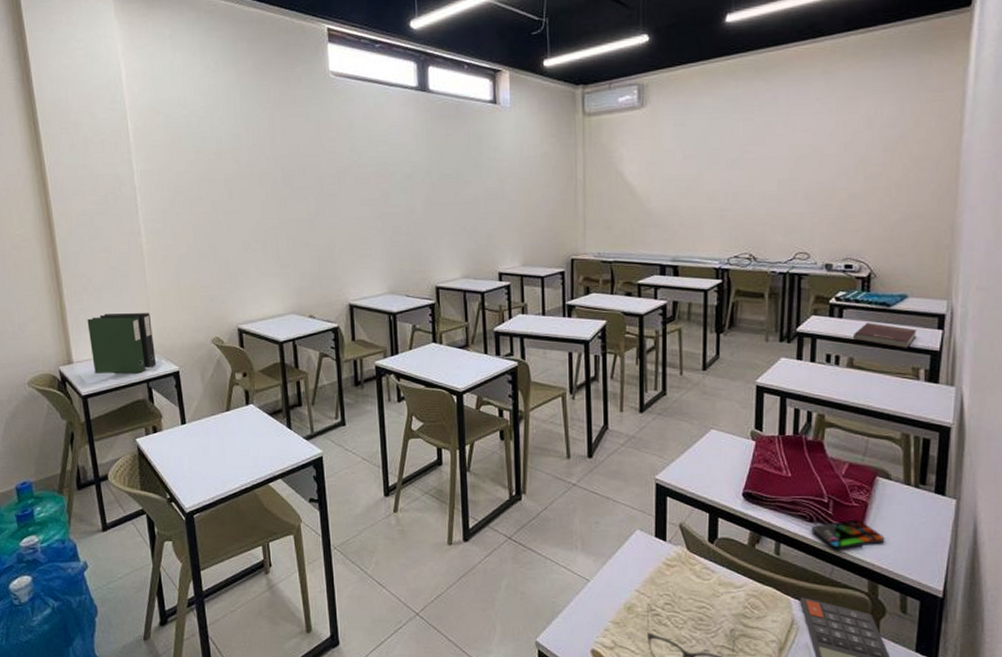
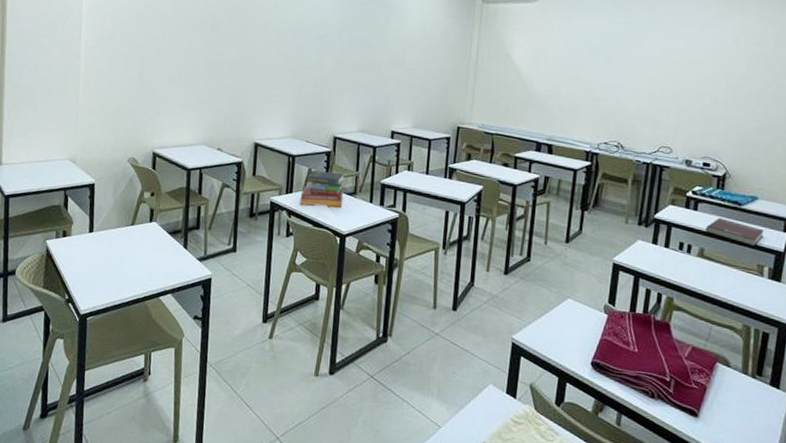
binder: present [87,313,156,374] -> none [19,124,77,182]
books: none [407,325,455,365] -> present [300,170,345,208]
smartphone: present [811,519,885,550] -> none [652,400,720,429]

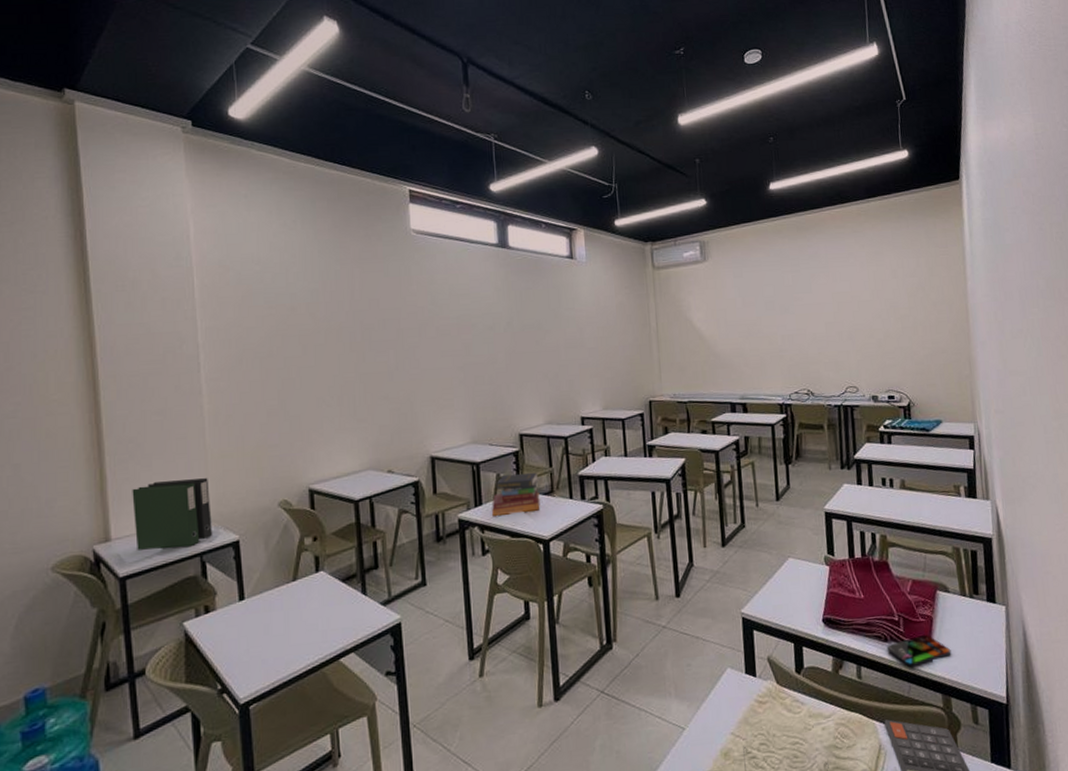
binder: none [19,124,77,182] -> present [132,478,212,550]
smartphone: none [652,400,720,429] -> present [887,634,952,668]
book: present [706,218,764,246] -> none [902,447,954,469]

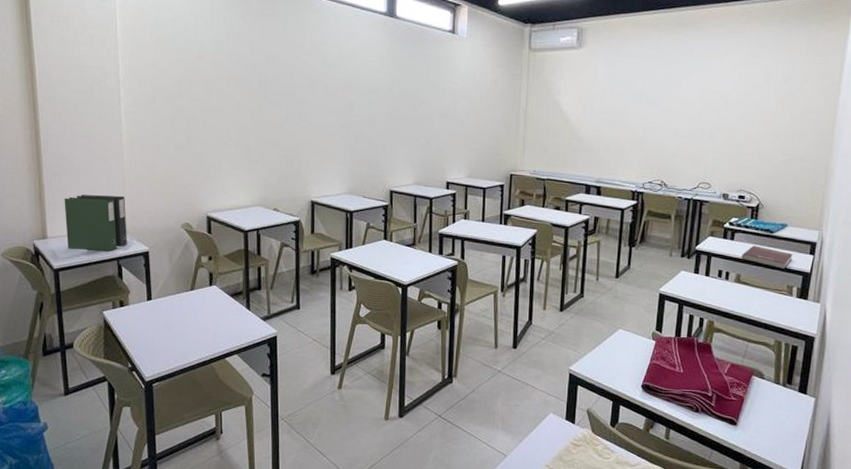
books: present [492,472,540,516] -> none [360,224,404,260]
smartphone: present [887,634,952,668] -> none [696,411,756,437]
book: none [902,447,954,469] -> present [742,245,793,269]

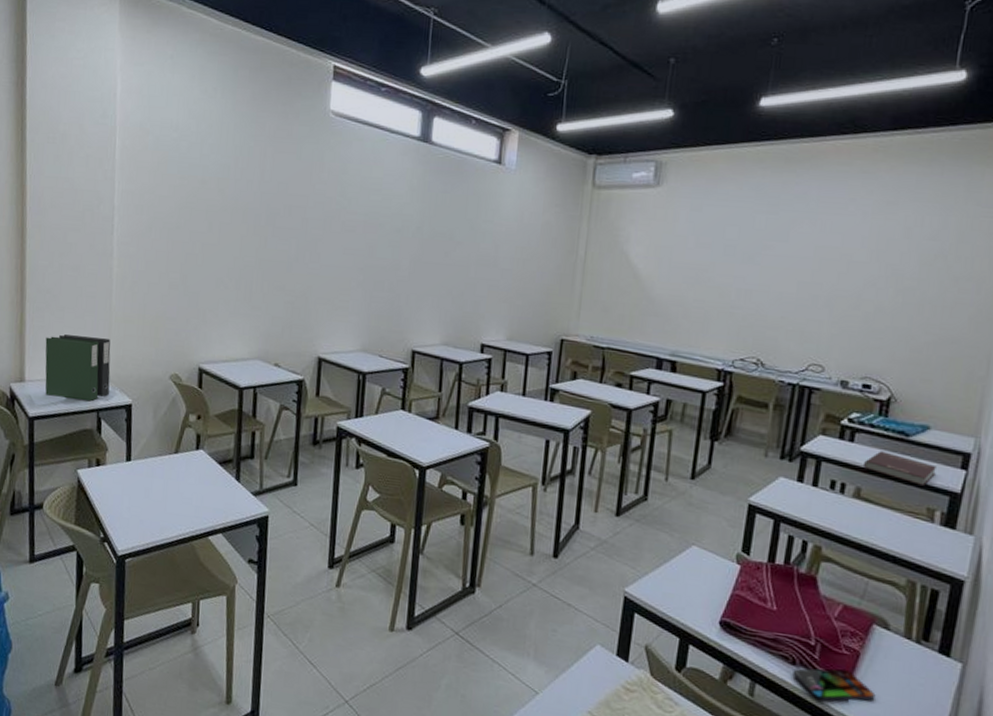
smartphone: none [696,411,756,437] -> present [792,668,876,702]

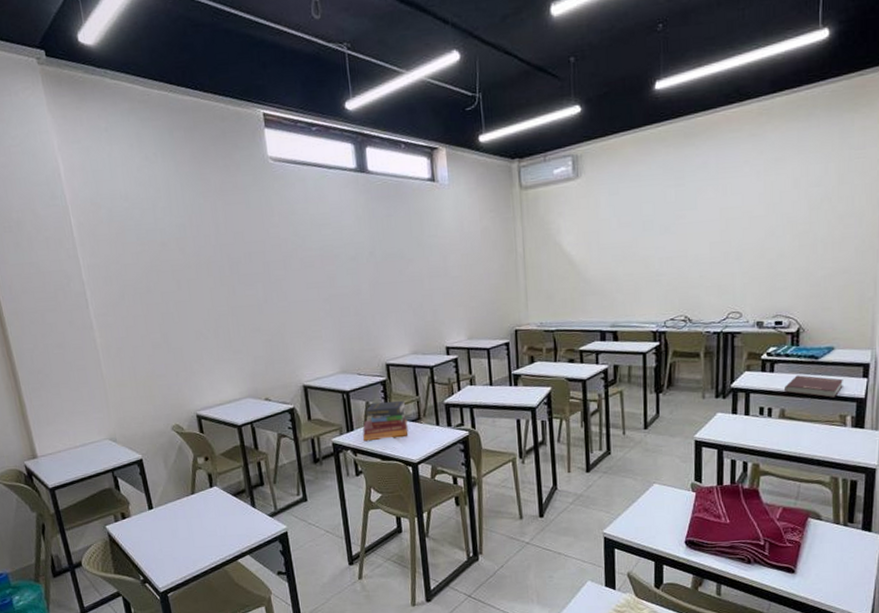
binder: present [45,334,111,402] -> none [47,405,119,466]
books: none [372,390,426,435] -> present [362,400,408,441]
smartphone: present [792,668,876,702] -> none [749,558,817,588]

